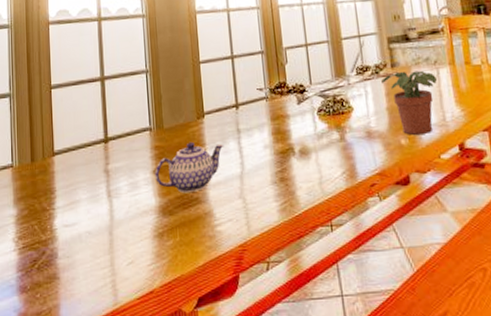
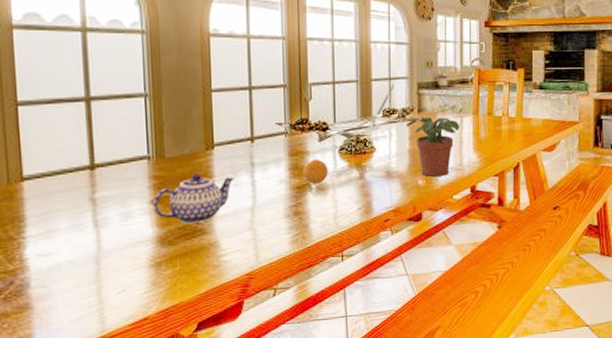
fruit: none [285,122,310,148] -> present [303,159,328,184]

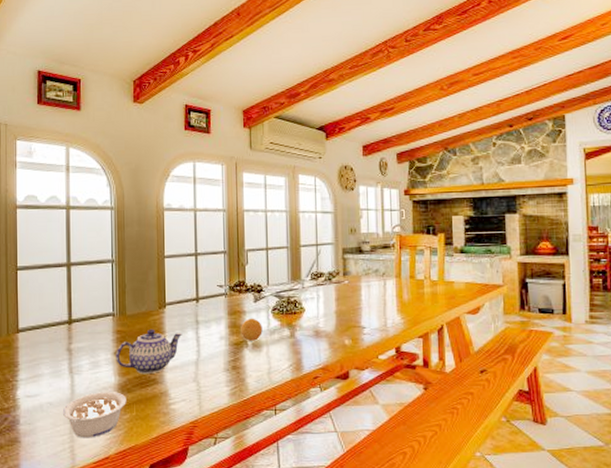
legume: none [86,245,168,299] -> present [62,392,126,438]
potted plant: present [407,116,460,177] -> none [333,279,384,337]

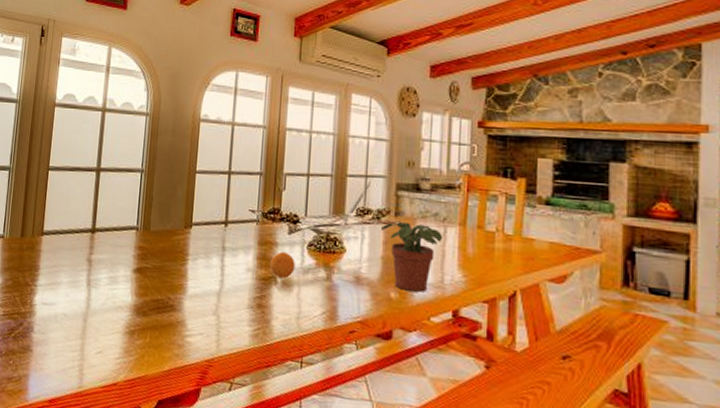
legume: present [62,392,126,438] -> none [75,310,141,360]
teapot: present [116,329,183,375] -> none [134,249,207,300]
potted plant: none [333,279,384,337] -> present [381,221,444,292]

